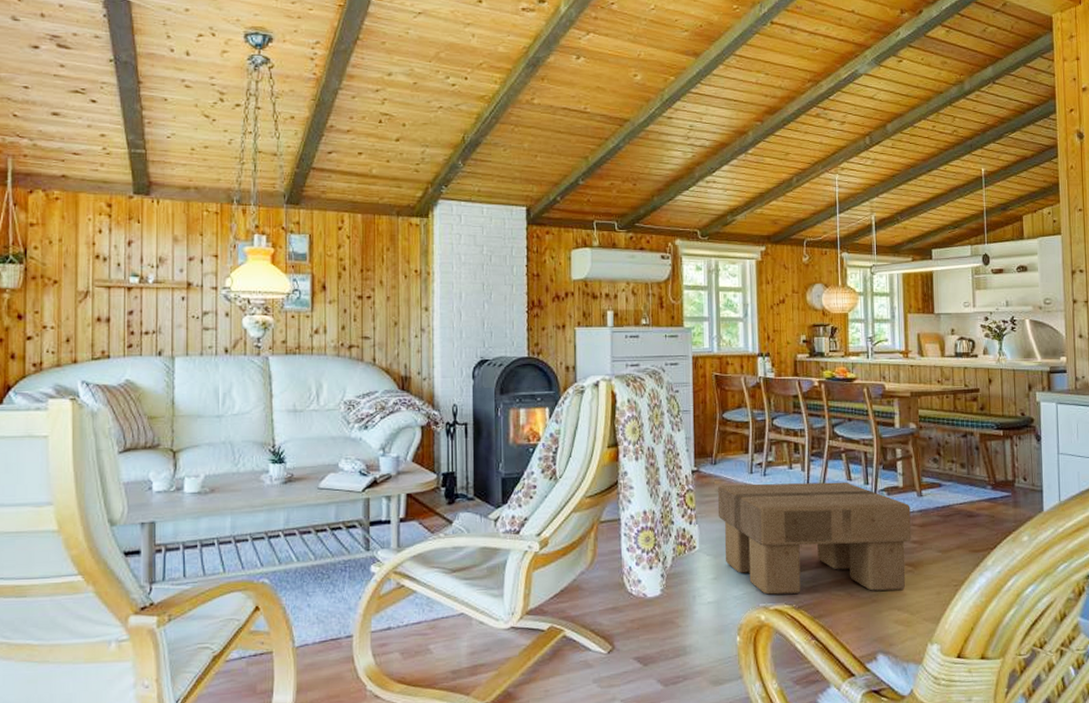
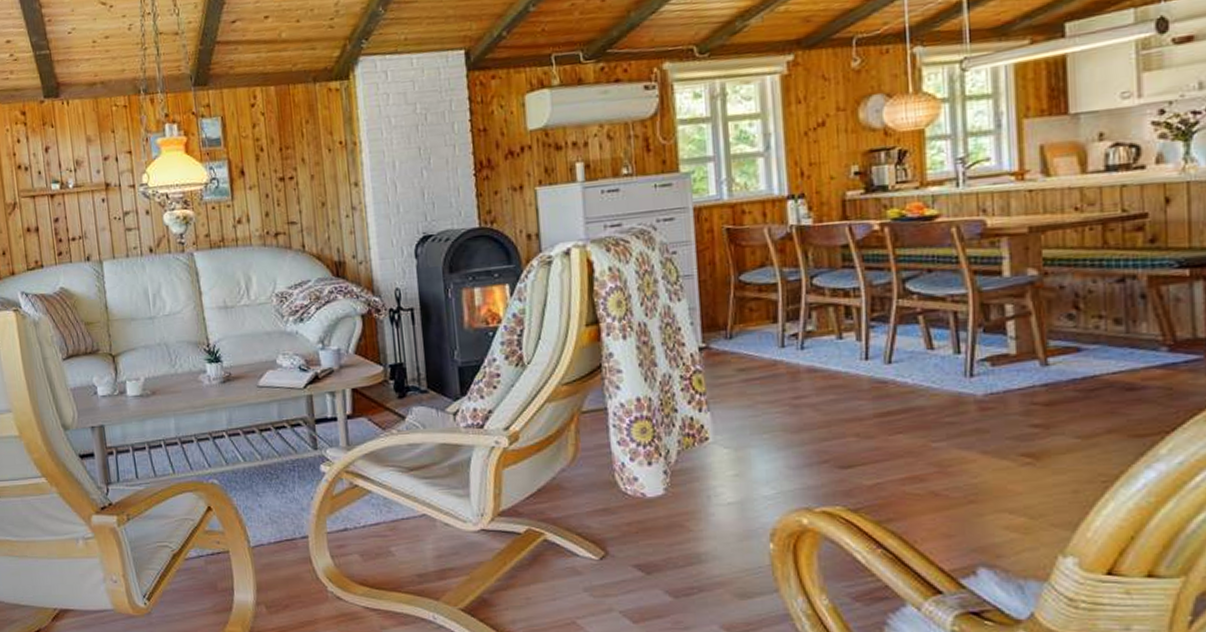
footstool: present [717,482,911,595] -> none [735,351,1031,494]

